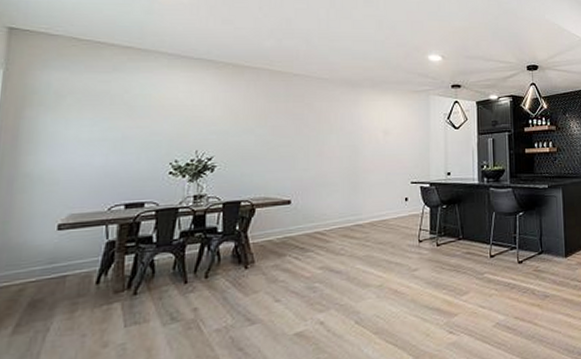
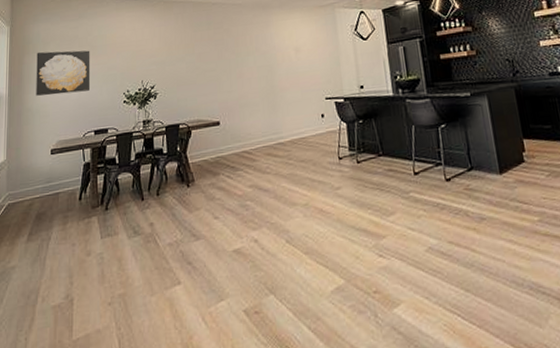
wall art: none [39,105,127,160] -> present [36,50,91,96]

